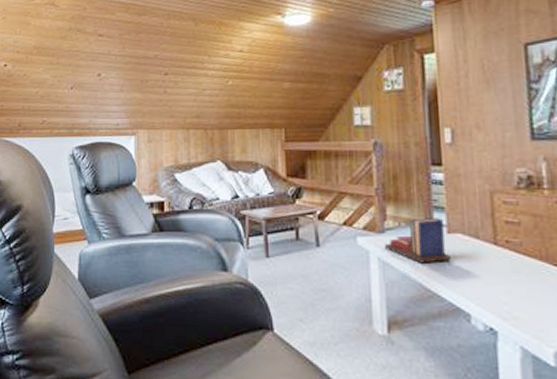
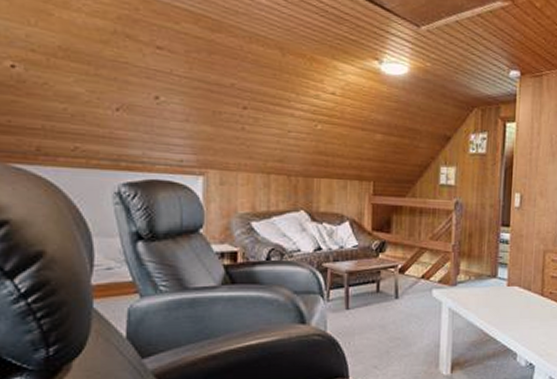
book: present [384,218,451,264] -> none [455,273,507,312]

